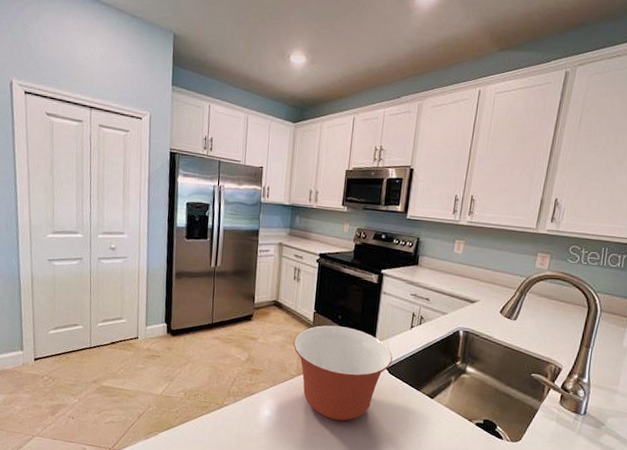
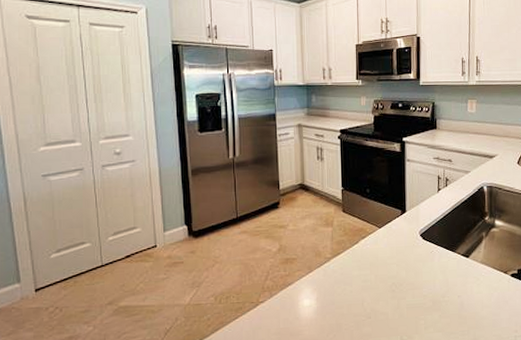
mixing bowl: present [293,325,392,421] -> none [325,199,425,297]

